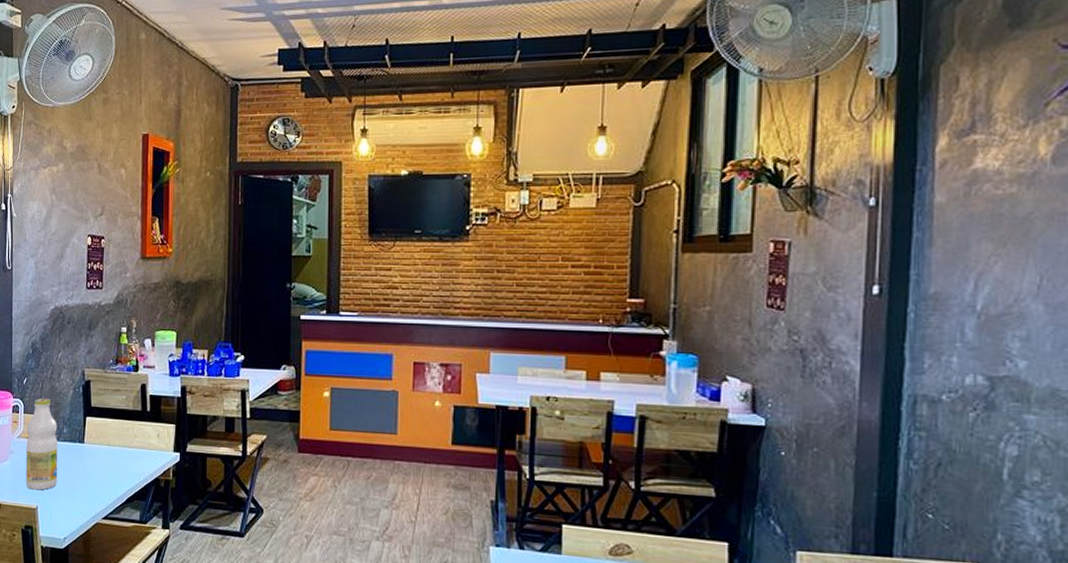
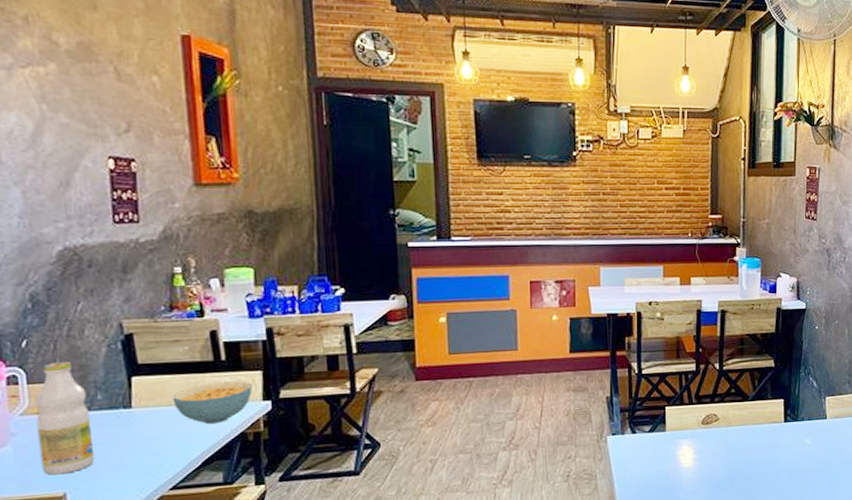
cereal bowl: none [111,430,168,467] -> present [172,381,253,425]

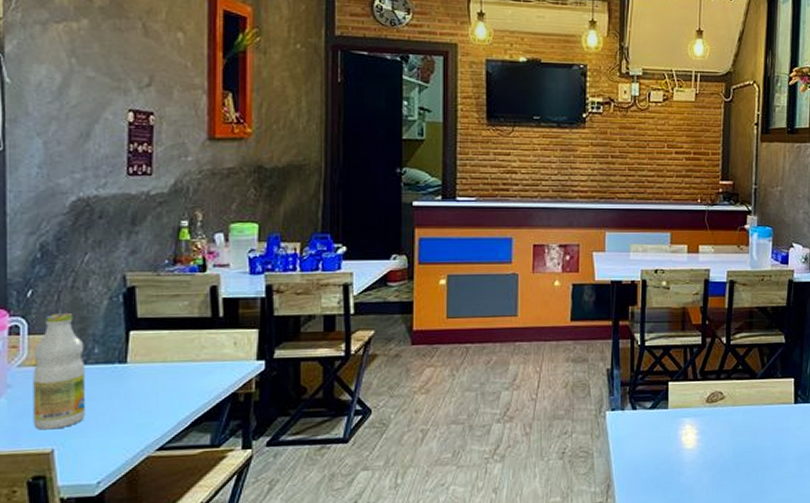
cereal bowl: present [172,381,253,425] -> none [167,339,248,384]

